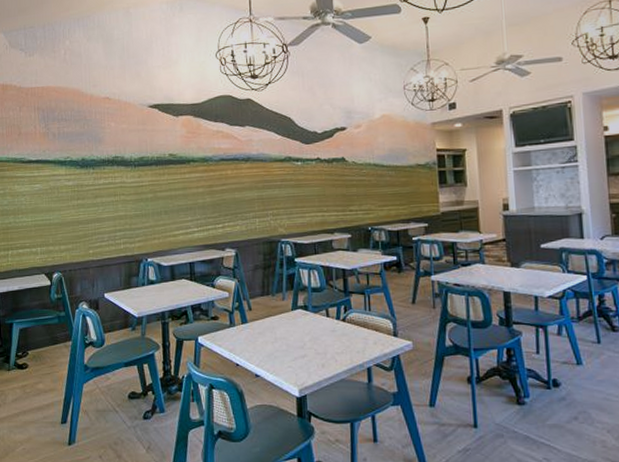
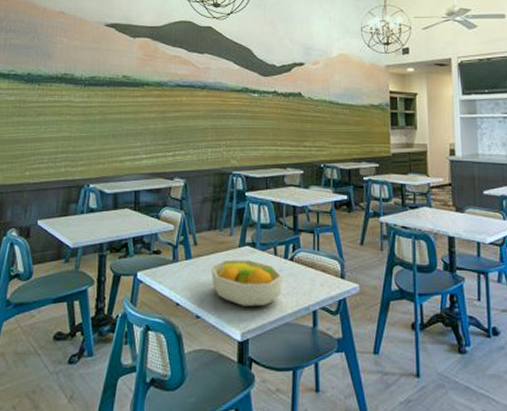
fruit bowl: none [266,322,337,365] -> present [211,260,283,307]

